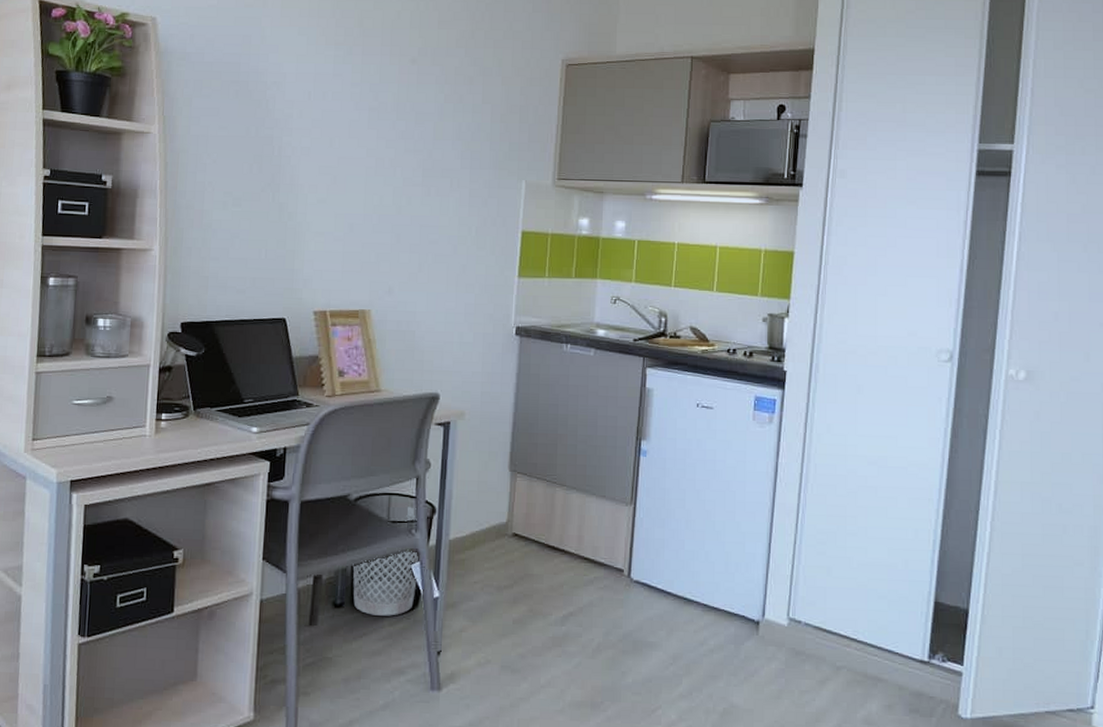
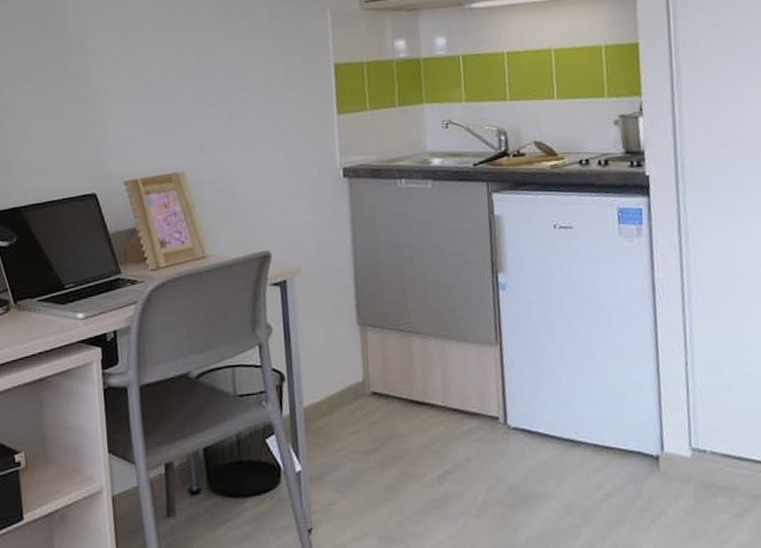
wastebasket: present [352,507,421,616] -> none [204,377,276,499]

